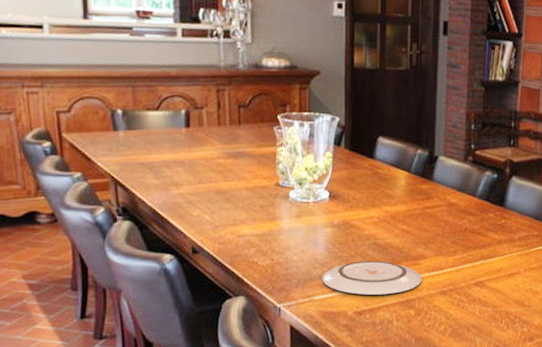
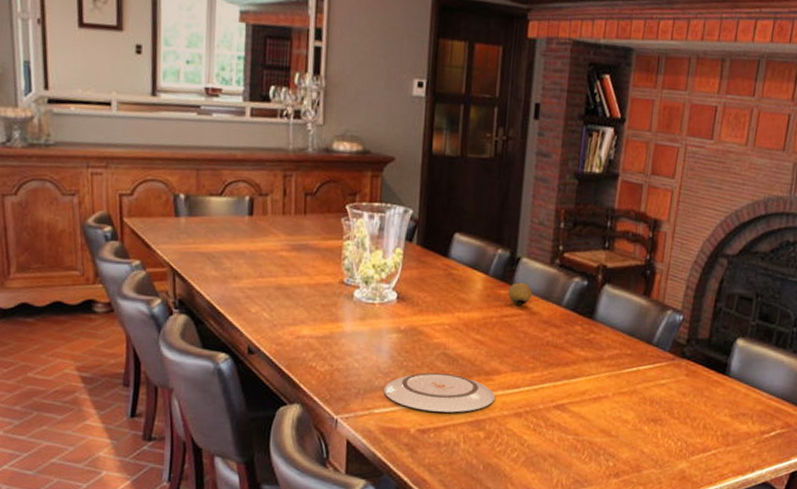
fruit: none [428,178,449,198] -> present [507,282,532,306]

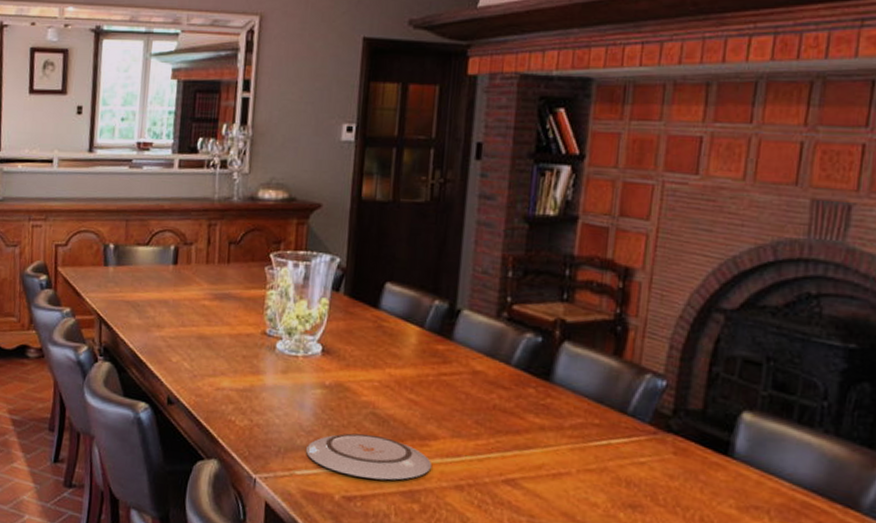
fruit: present [507,282,532,306] -> none [446,337,475,363]

